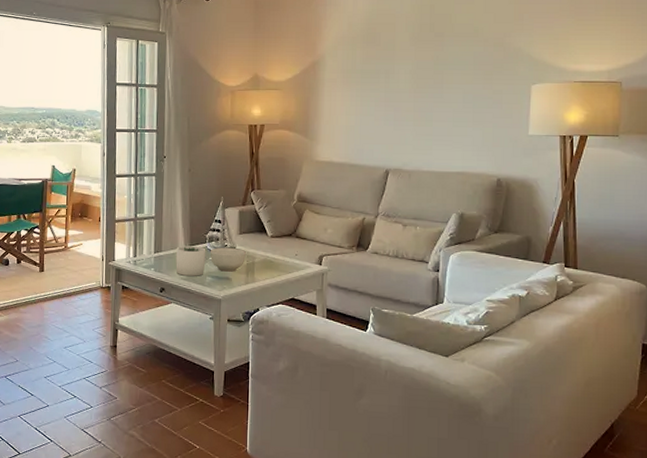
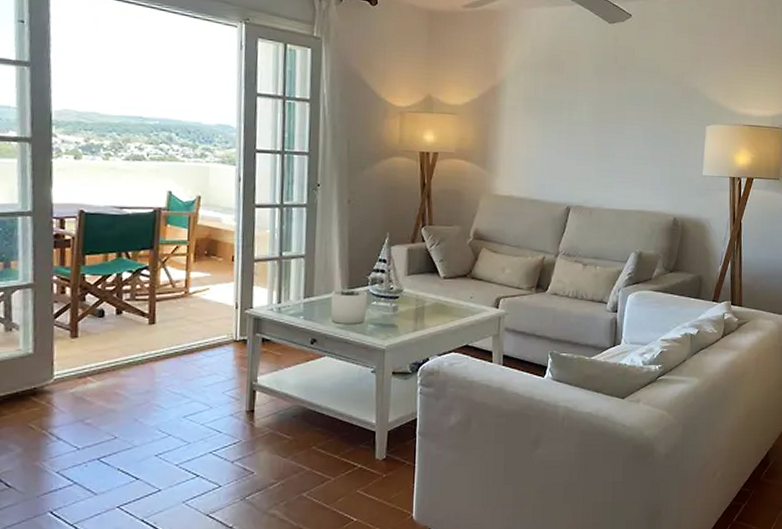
bowl: present [210,247,246,272] -> none [372,290,415,318]

